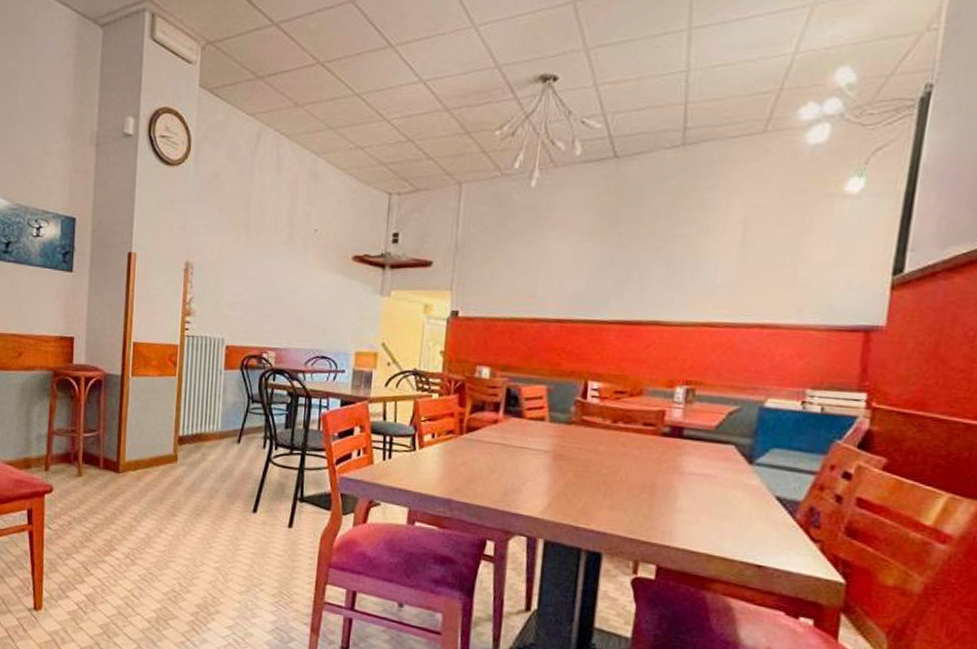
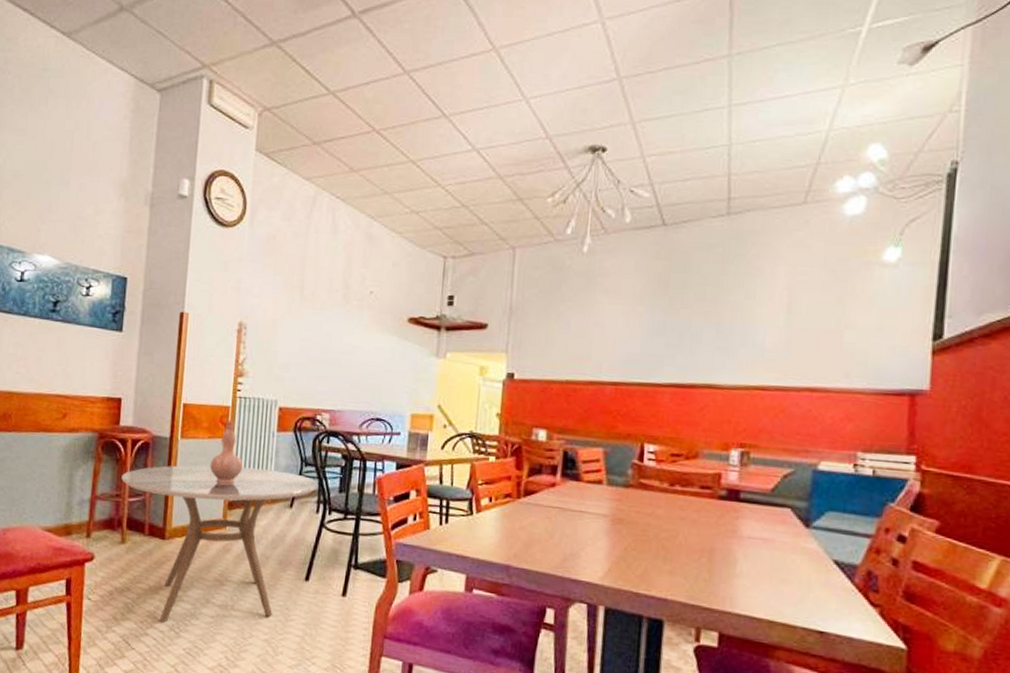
dining table: none [76,402,265,550] -> present [121,465,319,622]
vase: none [160,358,192,420] -> present [209,420,243,484]

